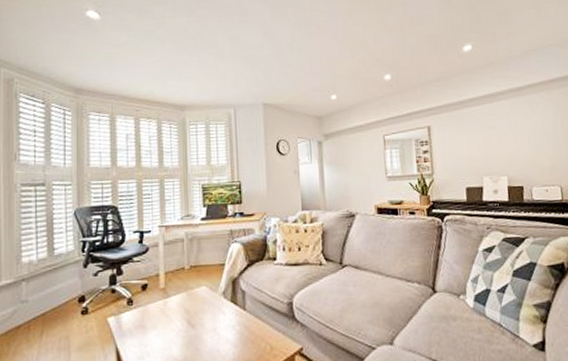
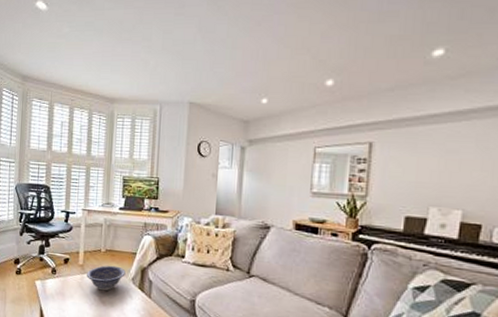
decorative bowl: none [170,282,215,313] -> present [87,265,126,291]

